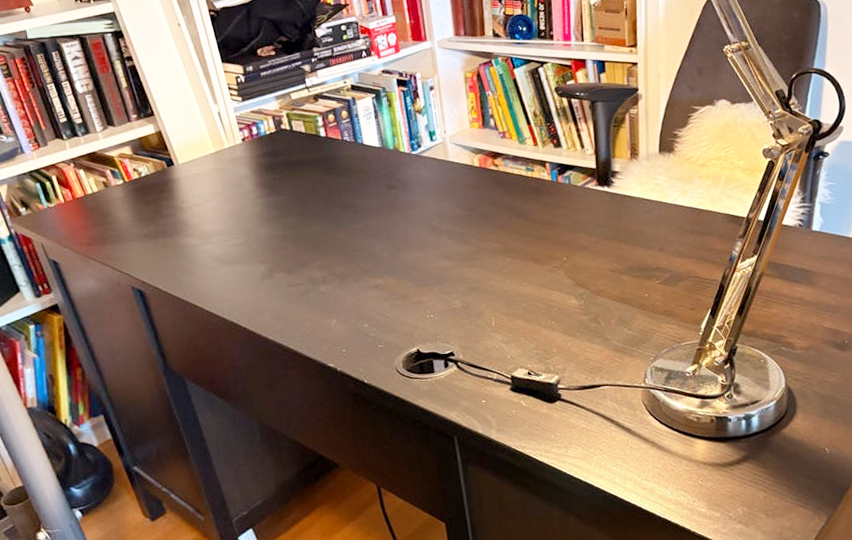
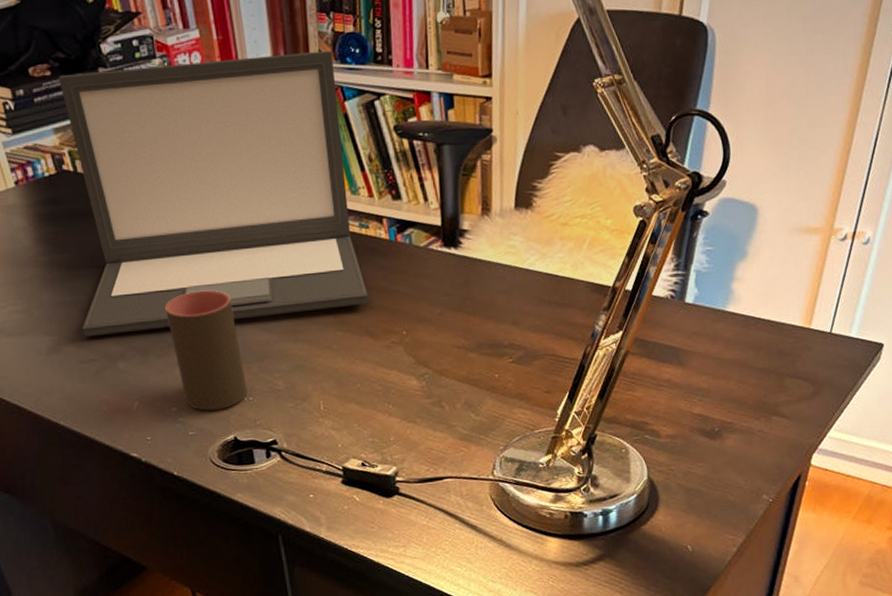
laptop: none [281,29,534,265] -> present [58,50,369,338]
cup: none [361,224,429,327] -> present [165,290,248,411]

